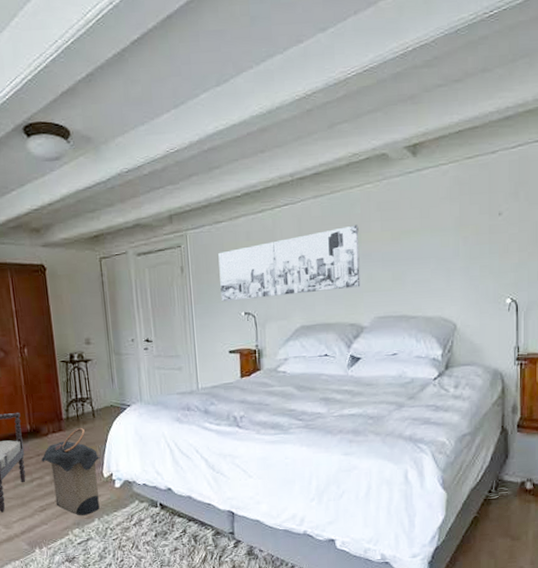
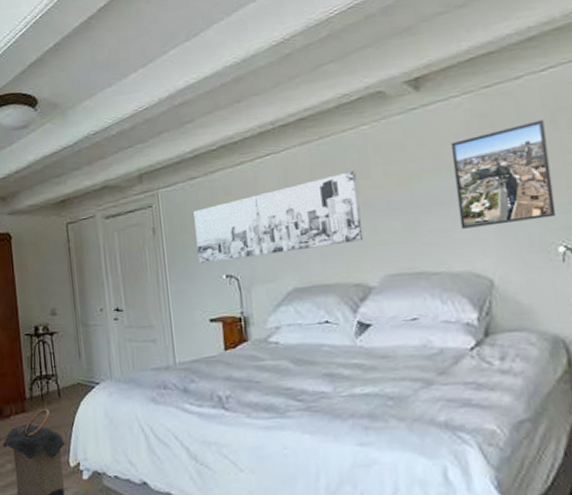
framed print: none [436,191,508,281] -> present [450,120,557,229]

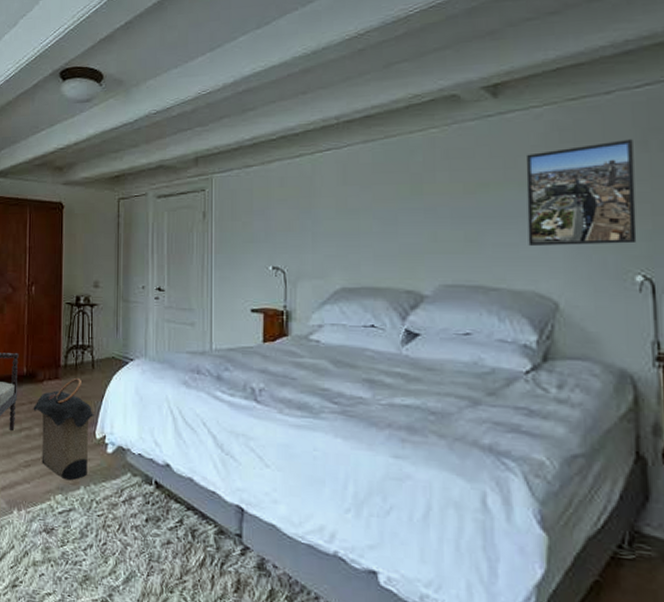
wall art: present [193,170,364,264] -> none [246,174,421,253]

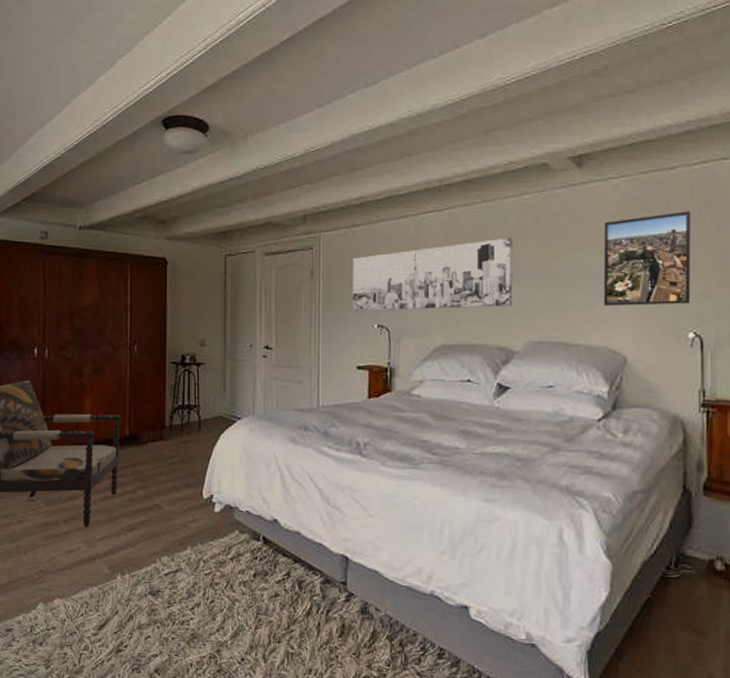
laundry hamper: present [33,377,95,481] -> none [137,438,201,542]
wall art: none [246,174,421,253] -> present [353,237,513,311]

